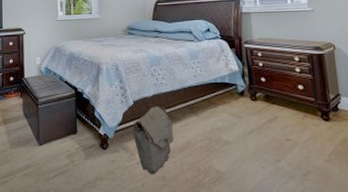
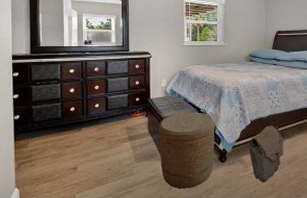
basket: none [33,92,95,180] -> present [158,112,215,189]

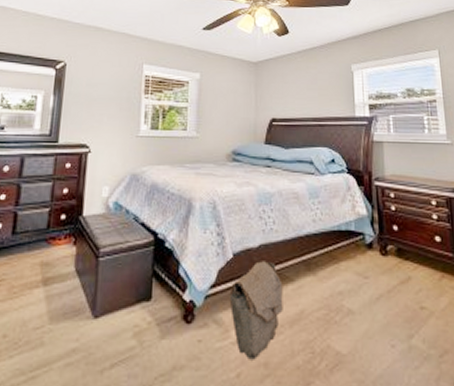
basket: present [158,112,215,189] -> none [89,238,179,372]

